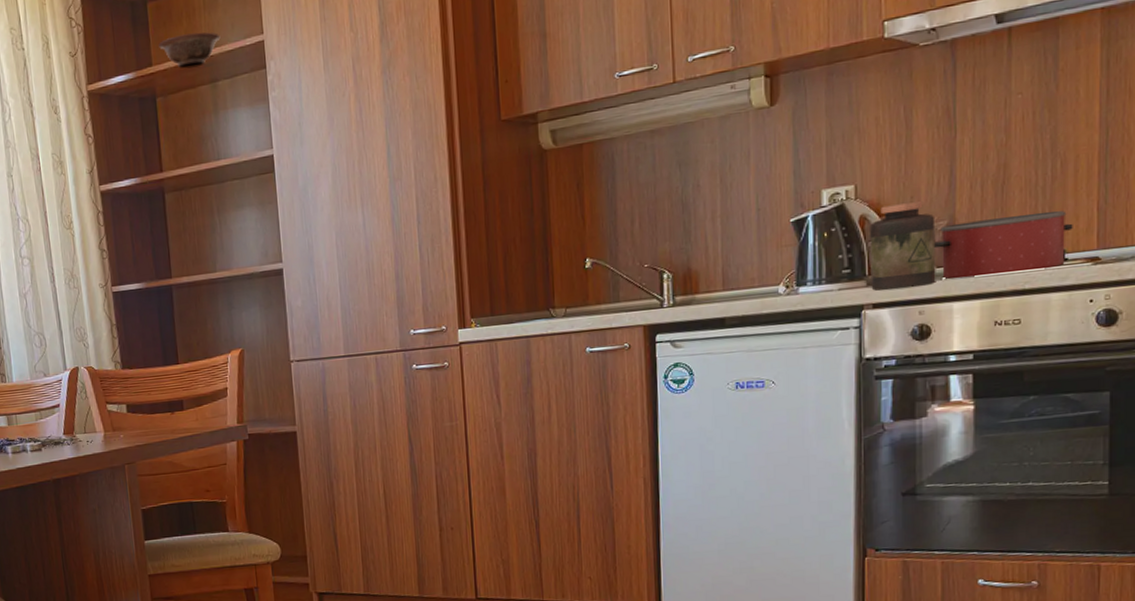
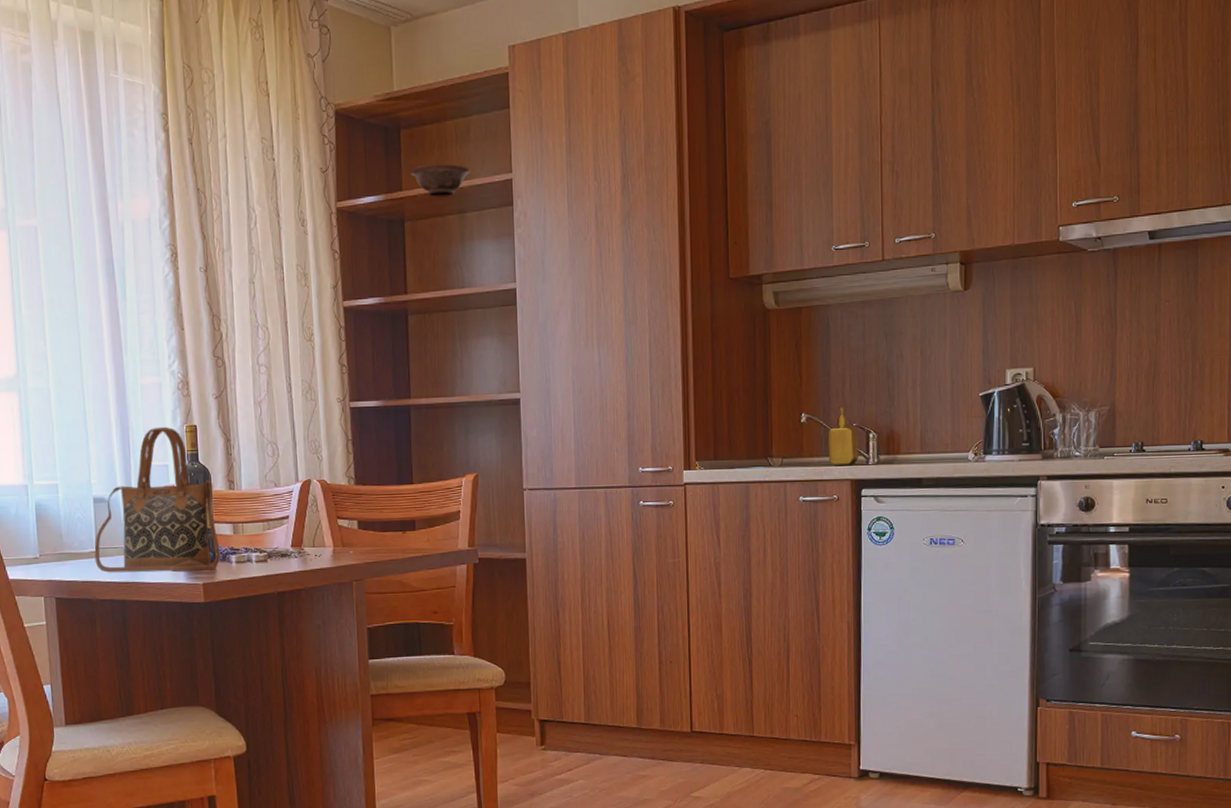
soap dispenser: none [616,246,651,312] -> present [828,405,858,465]
jar: present [870,201,936,292] -> none [1046,388,1099,465]
cooking pot: present [934,210,1073,280] -> none [1098,406,1209,459]

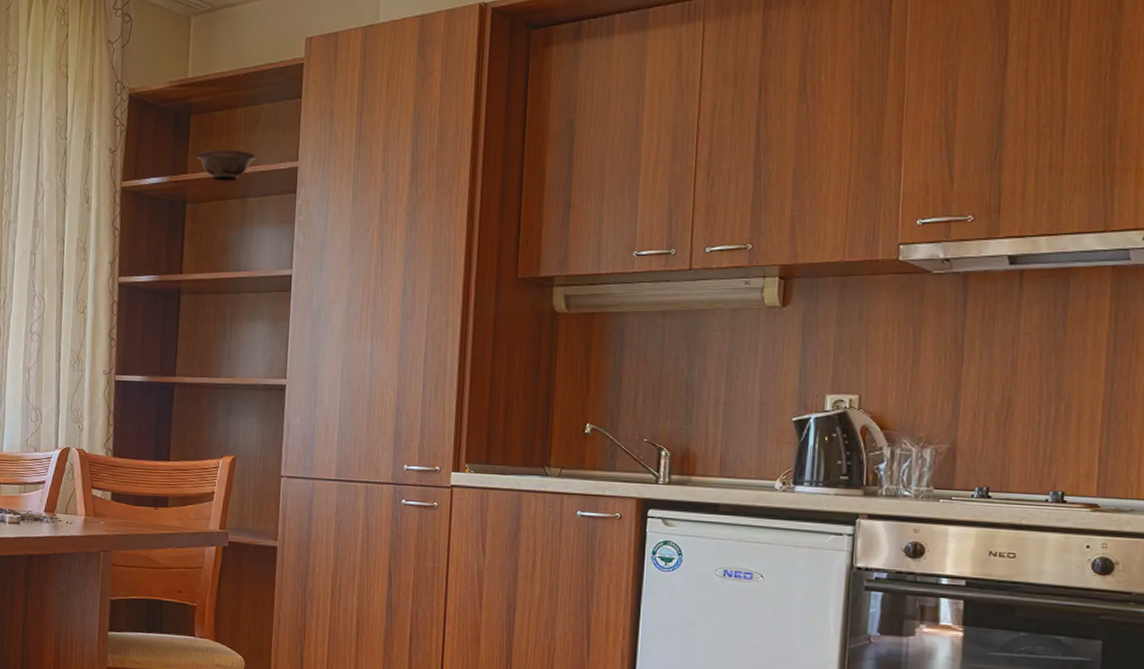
soap dispenser: present [828,405,858,465] -> none [612,418,648,482]

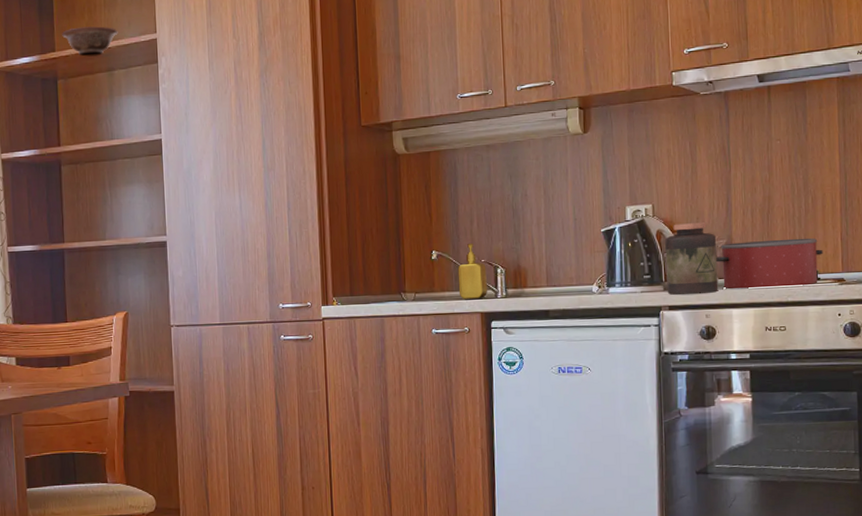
soap dispenser: none [612,418,648,482] -> present [457,243,487,299]
jar: none [867,420,936,506] -> present [665,222,719,296]
cooking pot: none [934,448,1074,508] -> present [716,238,823,290]

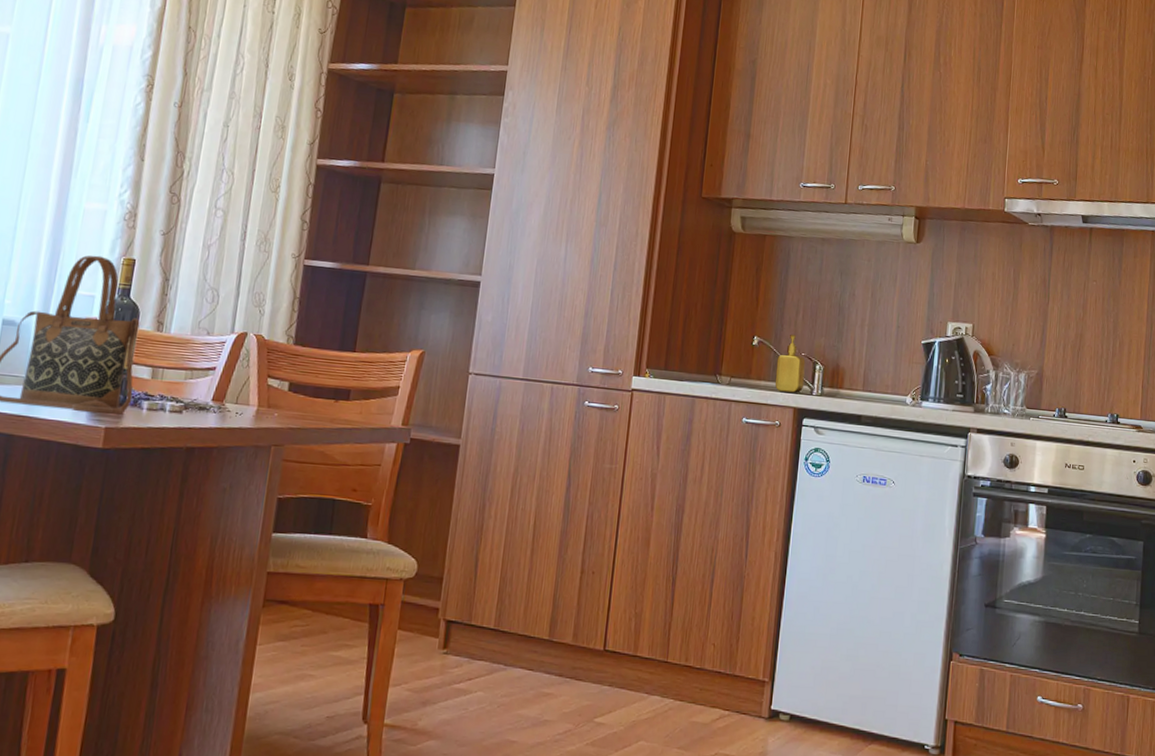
decorative bowl: present [62,26,118,57] -> none [408,43,468,77]
jar: present [665,222,719,296] -> none [977,347,1029,423]
cooking pot: present [716,238,823,290] -> none [1026,374,1125,428]

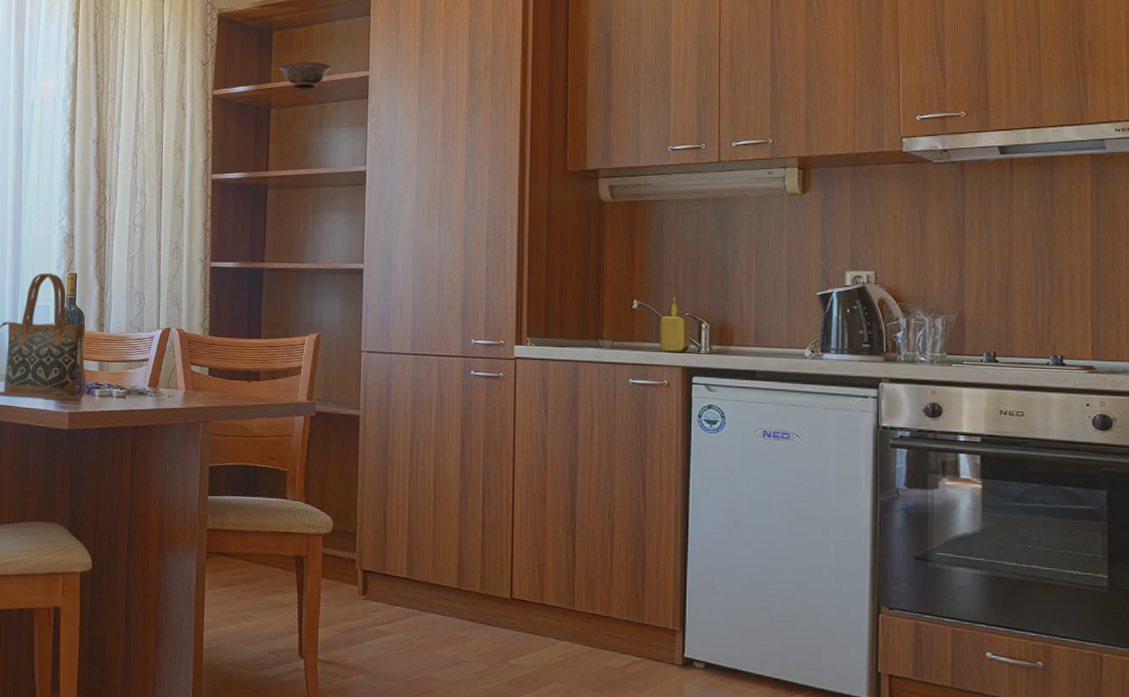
decorative bowl: none [408,43,468,77] -> present [279,61,332,89]

